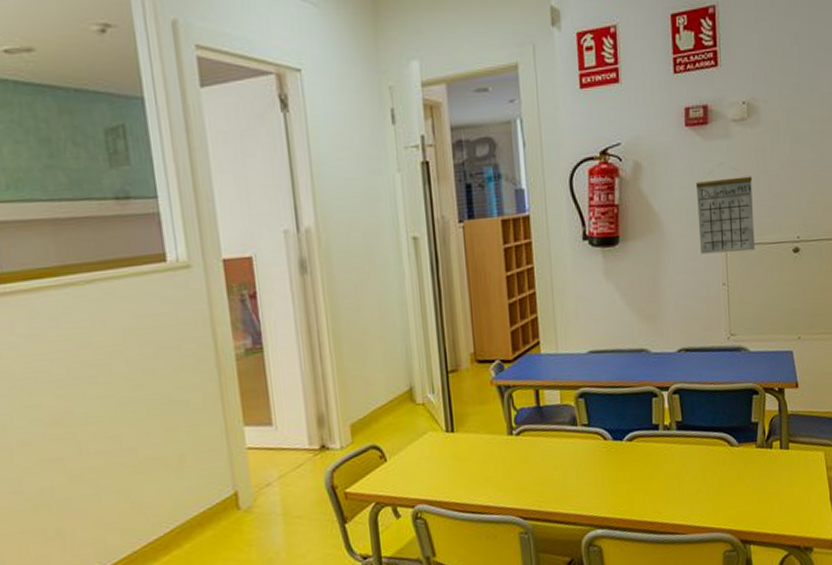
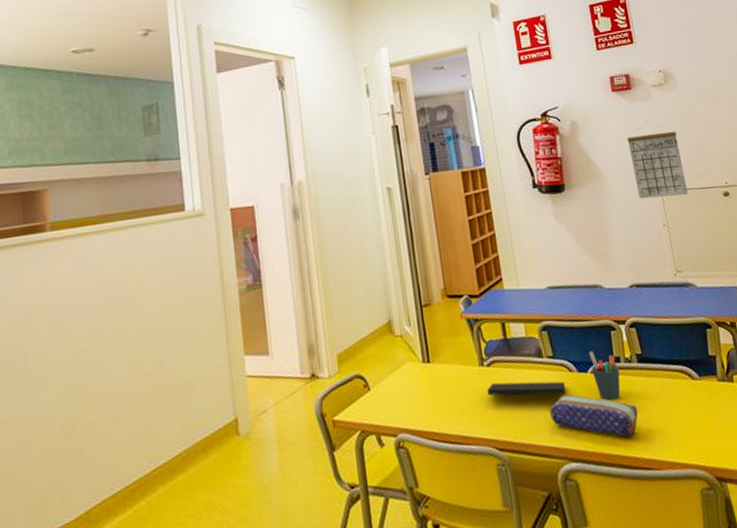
notepad: none [515,449,599,466] -> present [487,381,566,396]
pencil case: none [579,462,671,503] -> present [549,394,639,437]
pen holder: none [626,418,657,468] -> present [589,351,621,400]

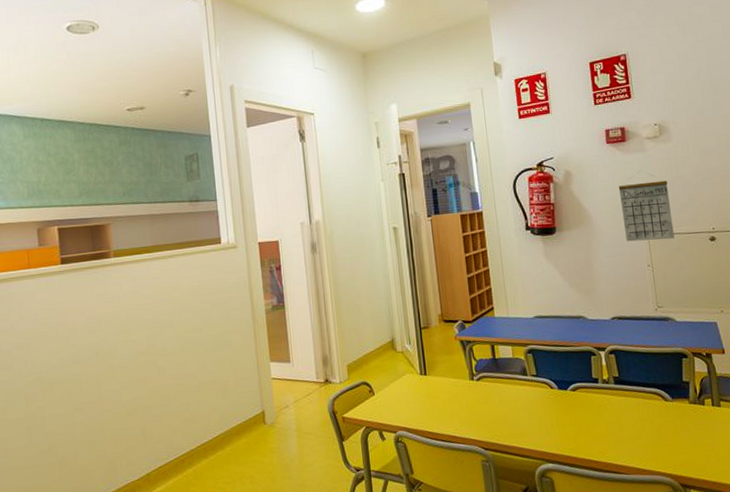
notepad: present [487,381,566,396] -> none [476,394,547,408]
pencil case: present [549,394,639,437] -> none [531,407,612,445]
pen holder: present [589,351,621,400] -> none [569,372,598,414]

